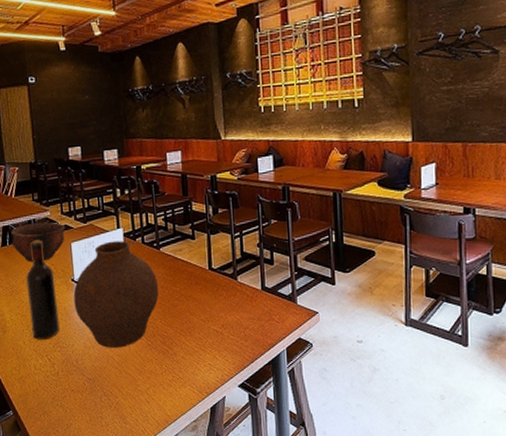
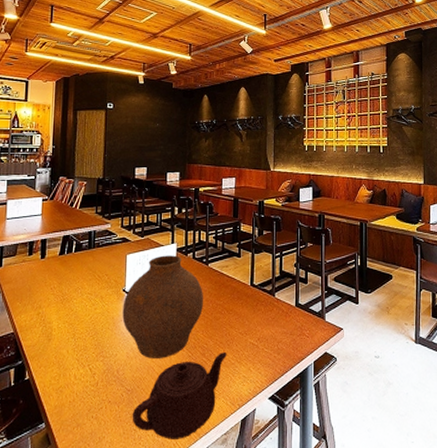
bowl: present [11,222,66,262] -> none [70,234,124,272]
wine bottle: present [26,239,60,340] -> none [77,250,107,349]
teapot: none [96,339,189,426] -> present [132,351,227,440]

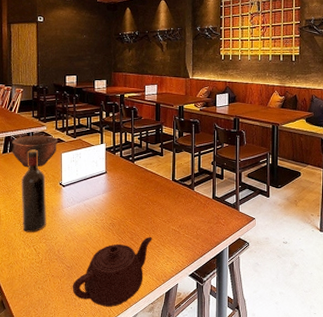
bowl: none [70,234,124,272] -> present [12,135,58,168]
wine bottle: none [77,250,107,349] -> present [21,149,46,232]
vase: present [122,255,203,358] -> none [60,154,130,241]

